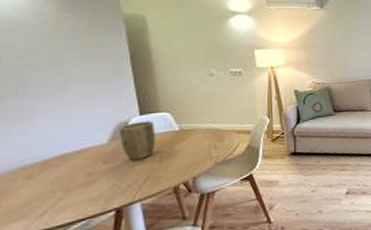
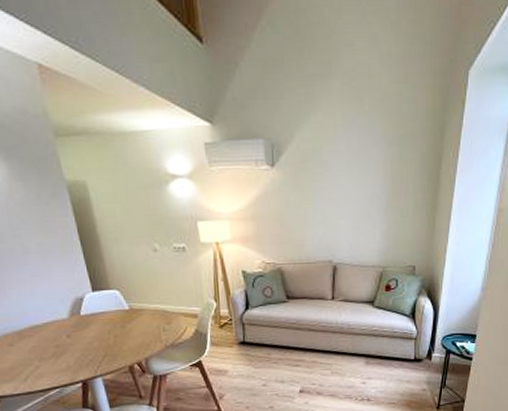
plant pot: present [119,120,156,161] -> none [76,298,110,337]

